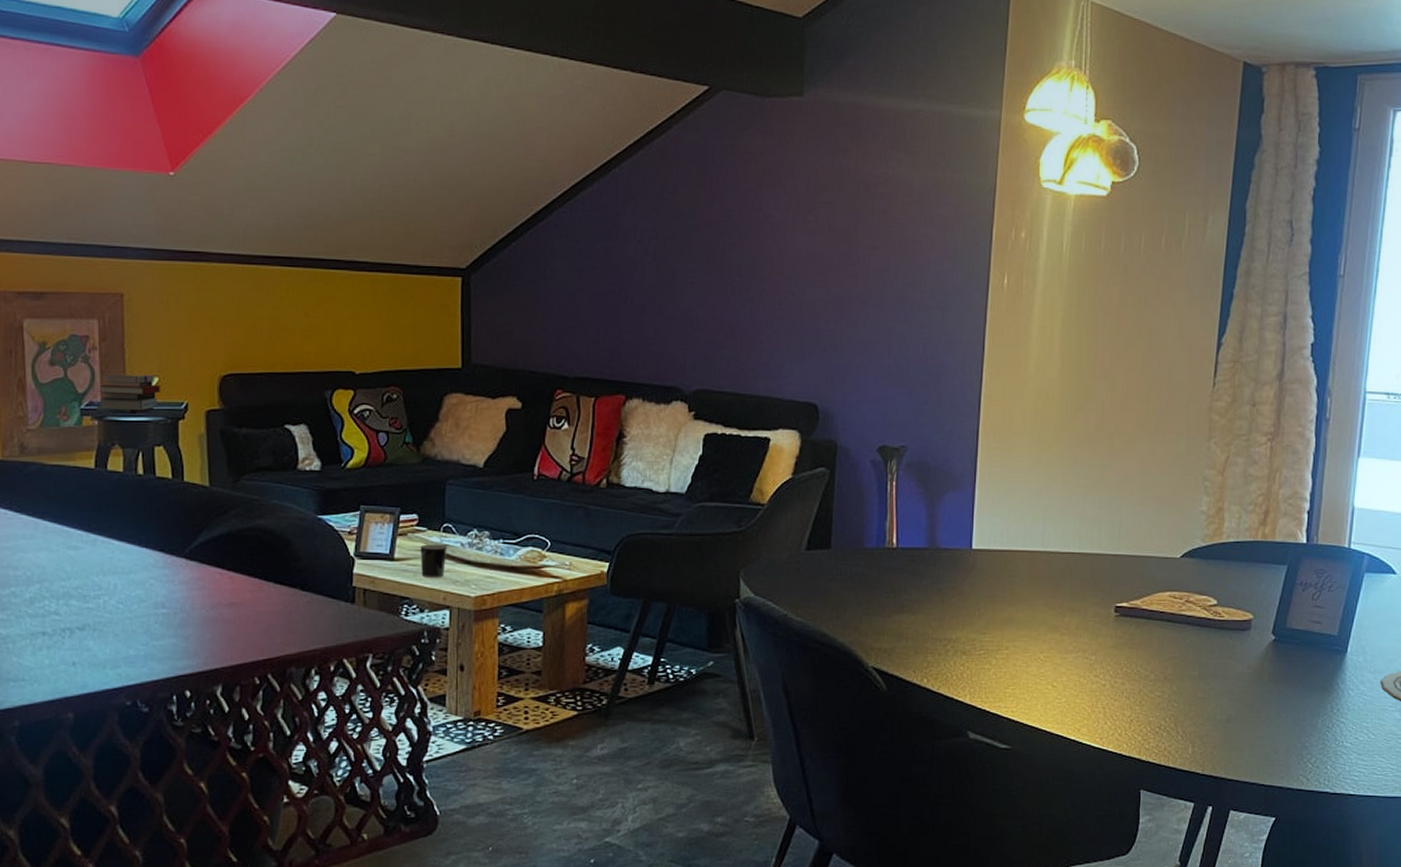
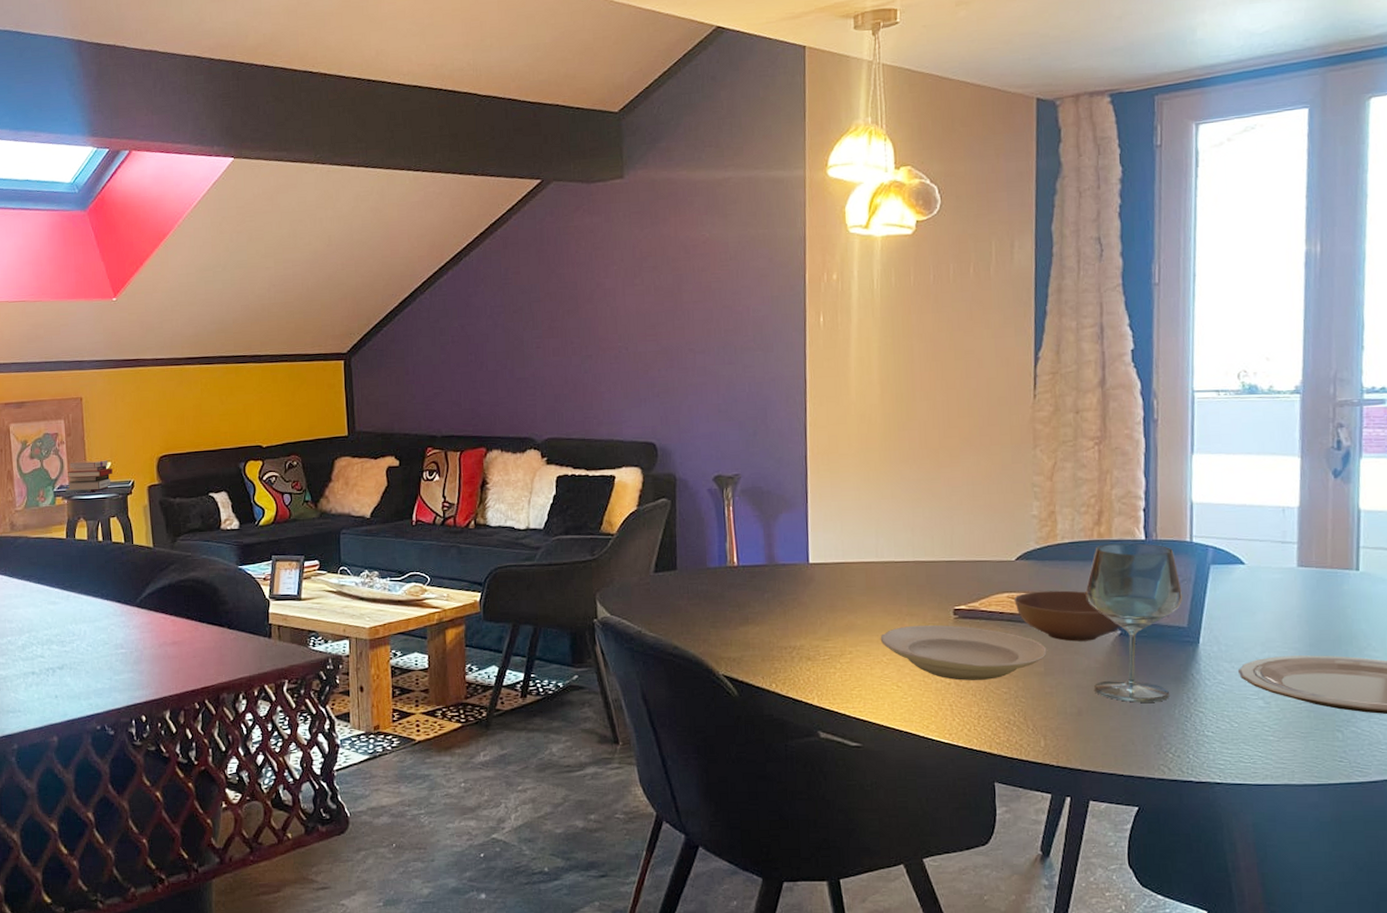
mug: present [420,544,447,579] -> none [322,585,344,615]
plate: none [1039,621,1203,682] -> present [880,624,1047,681]
bowl: none [1175,591,1276,646] -> present [1014,590,1122,642]
wine glass: none [1245,546,1337,711] -> present [1085,543,1183,703]

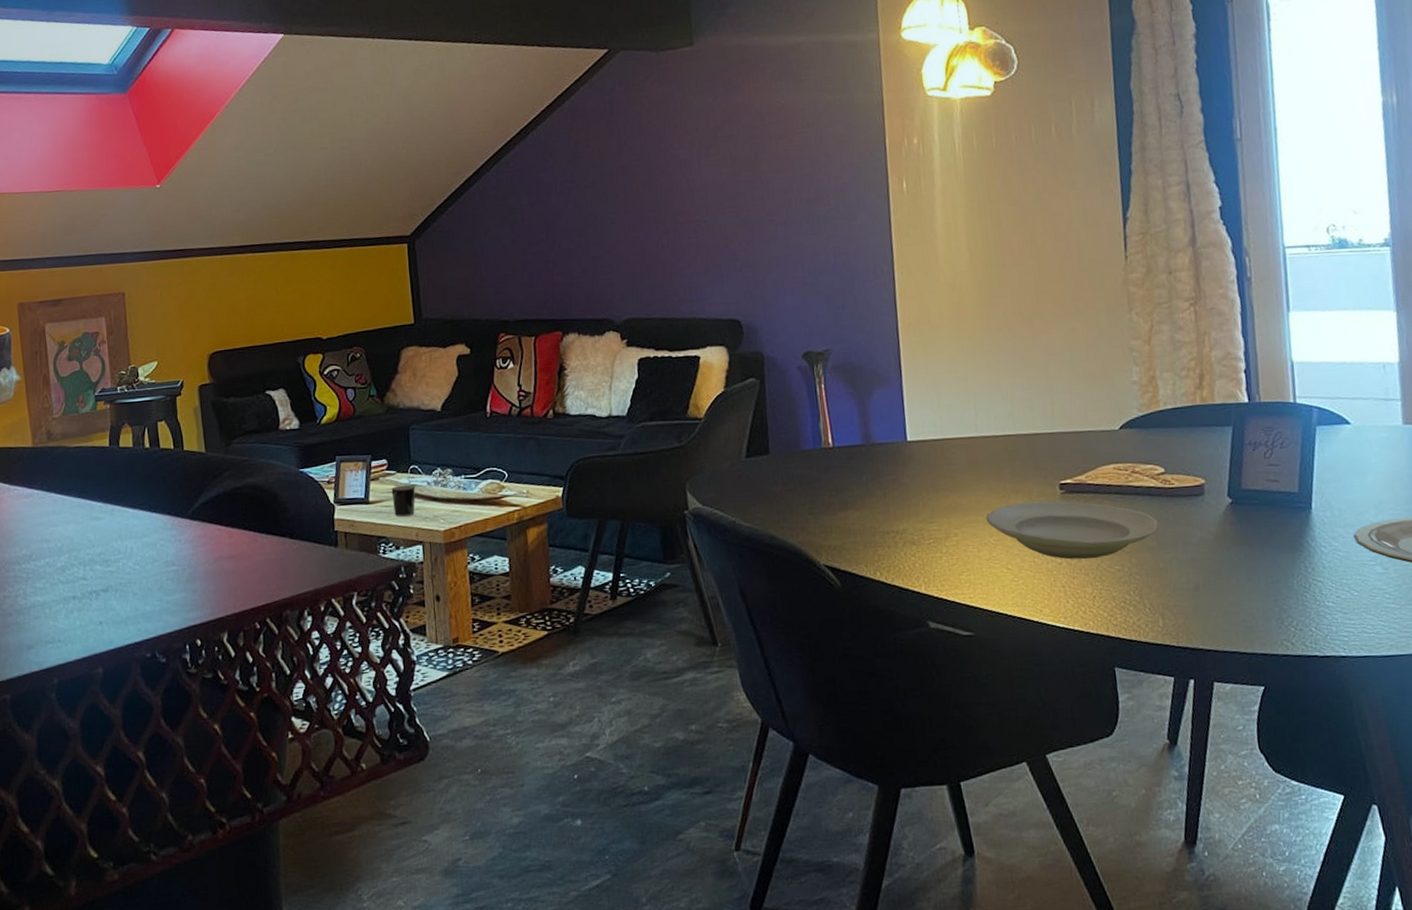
books: present [65,460,113,493] -> none [108,359,160,397]
mug: none [322,585,344,615] -> present [391,485,416,518]
bowl: present [1014,590,1122,642] -> none [1120,458,1232,513]
wine glass: present [1085,543,1183,703] -> none [1192,406,1292,575]

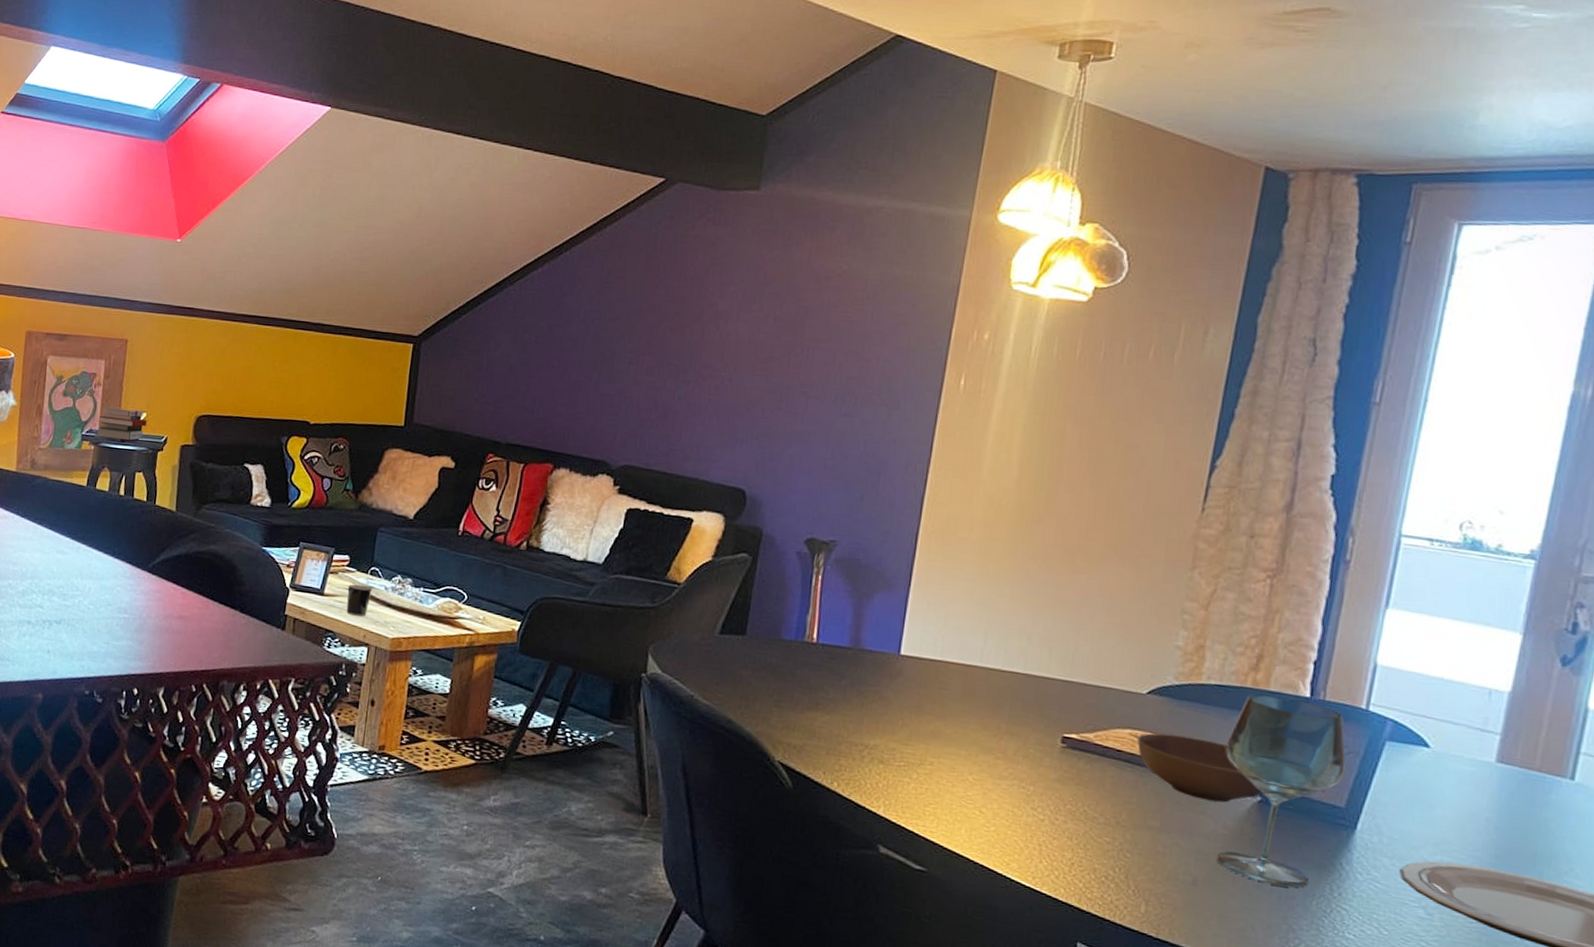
books: none [108,359,160,397] -> present [94,406,147,442]
plate: present [985,501,1159,560] -> none [969,745,1167,825]
bowl: none [1120,458,1232,513] -> present [1137,733,1263,803]
wine glass: none [1192,406,1292,575] -> present [1217,694,1346,888]

